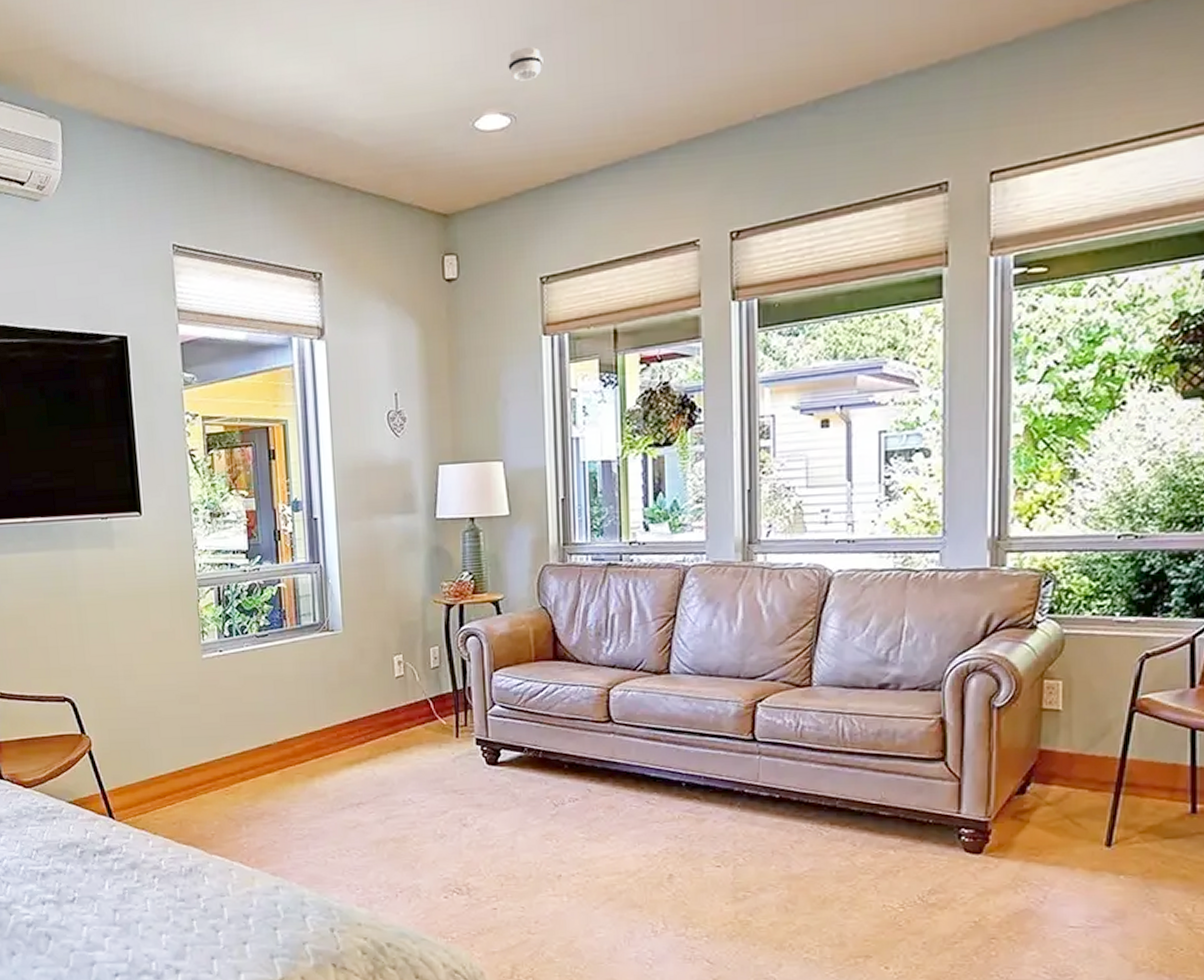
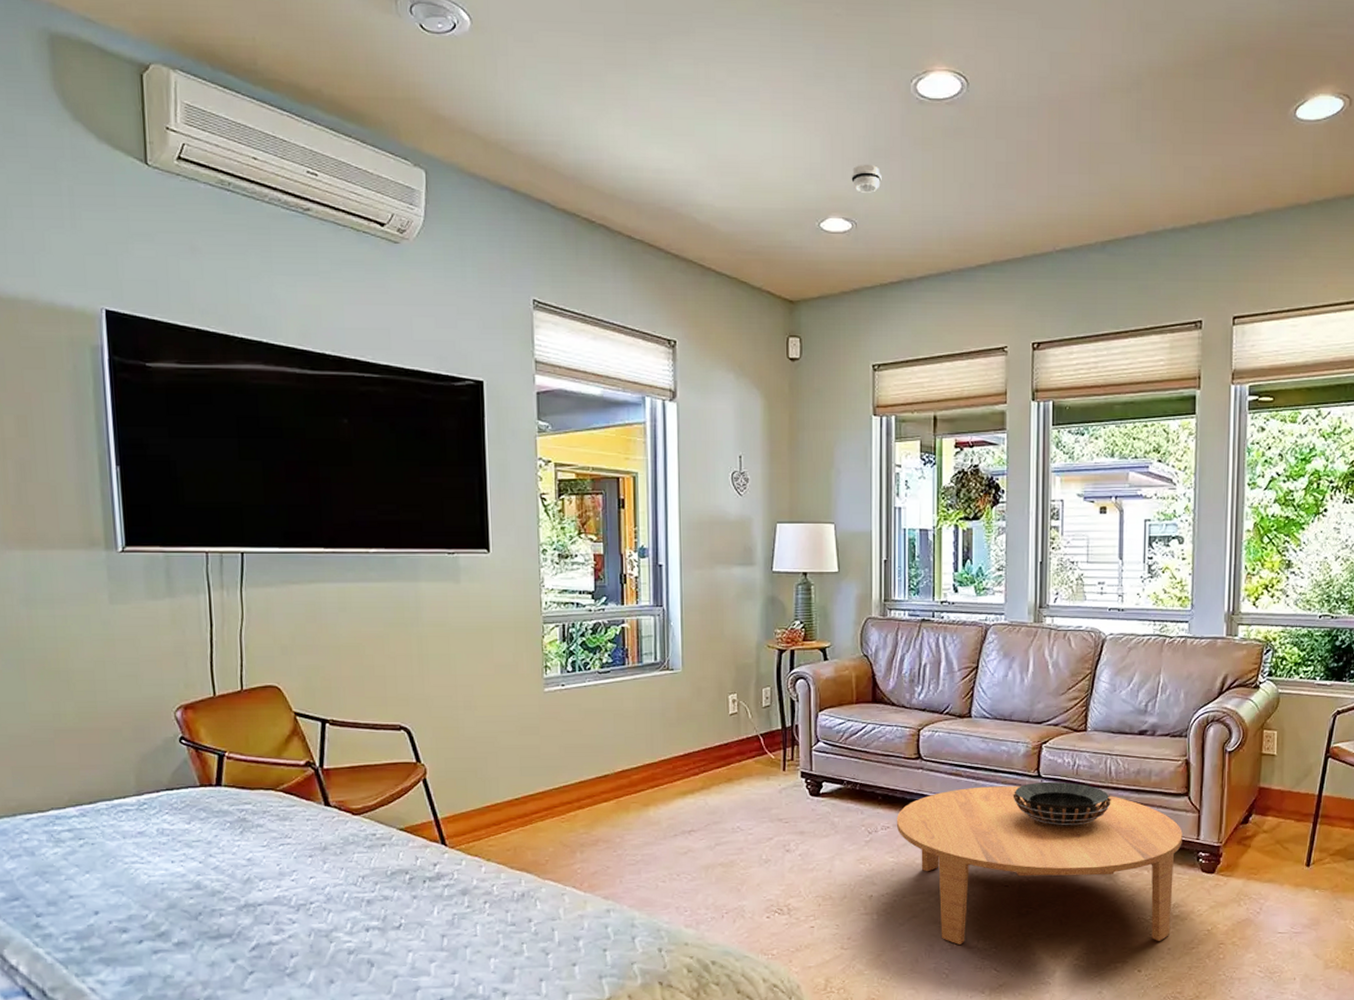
coffee table: none [585,751,938,935] -> present [896,786,1183,945]
decorative bowl: none [722,745,845,797] -> present [1012,781,1111,826]

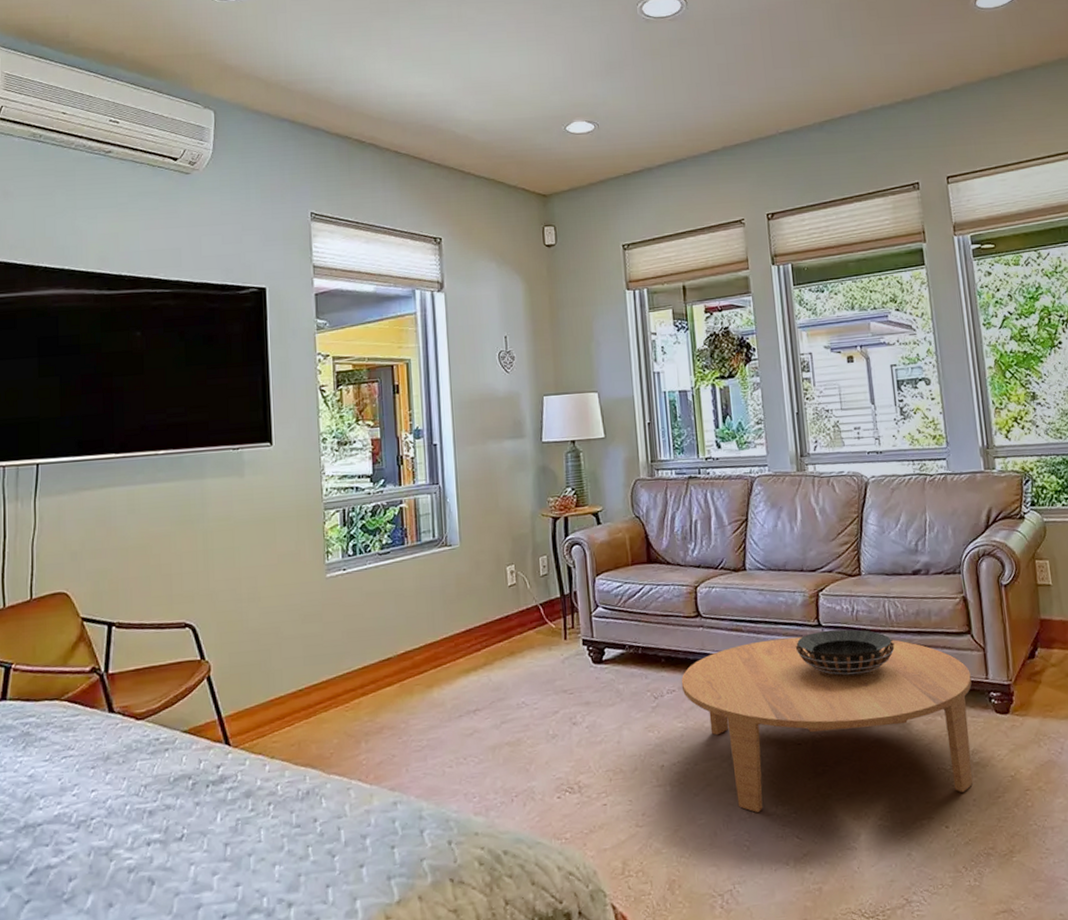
smoke detector: present [851,164,882,193] -> none [591,74,618,99]

